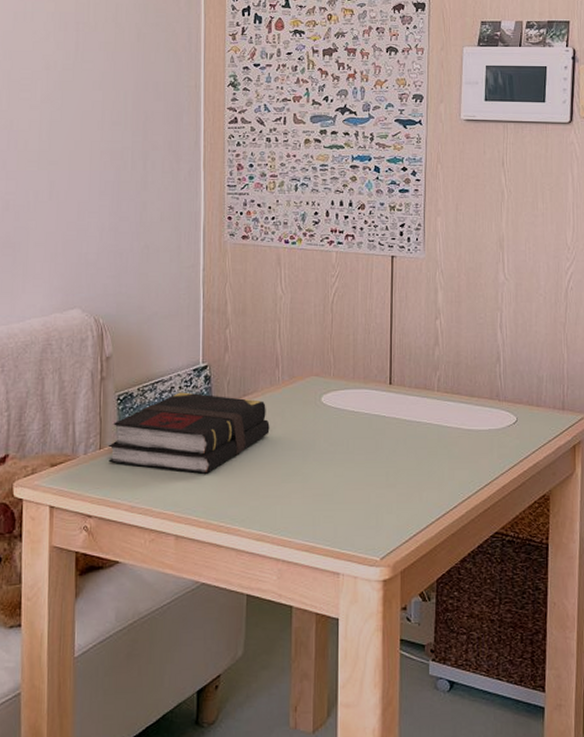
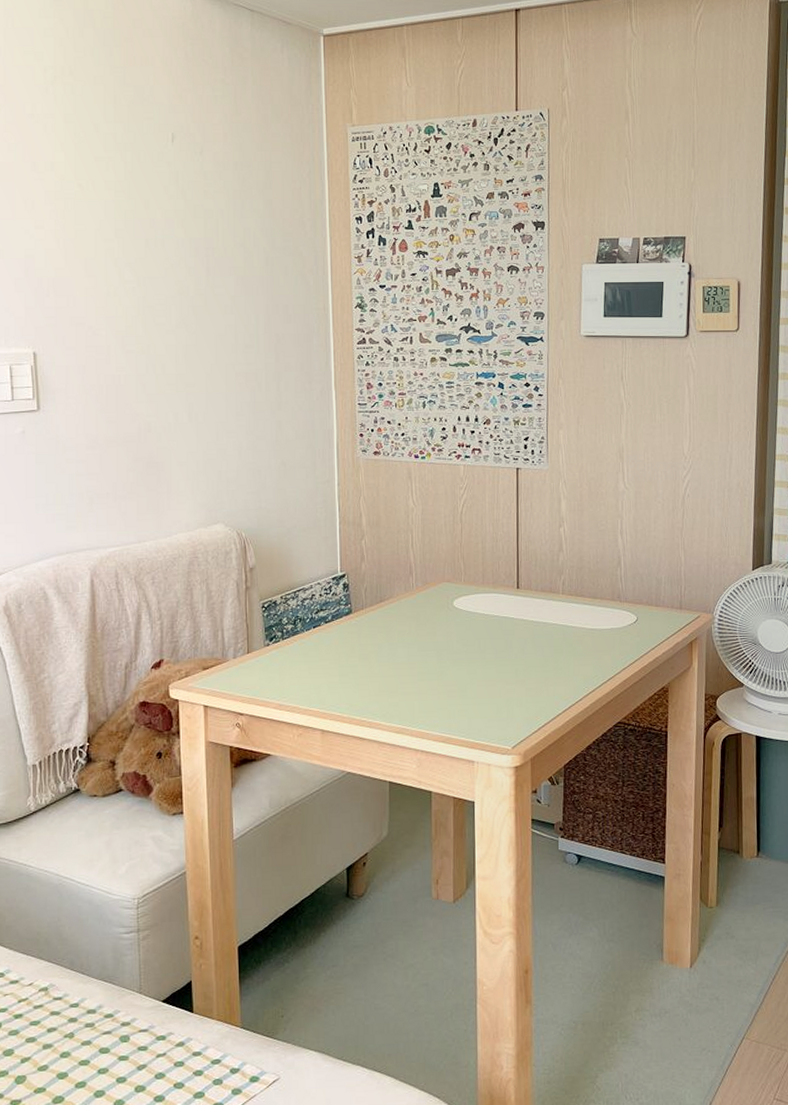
book: present [108,392,270,474] -> none [256,599,406,674]

